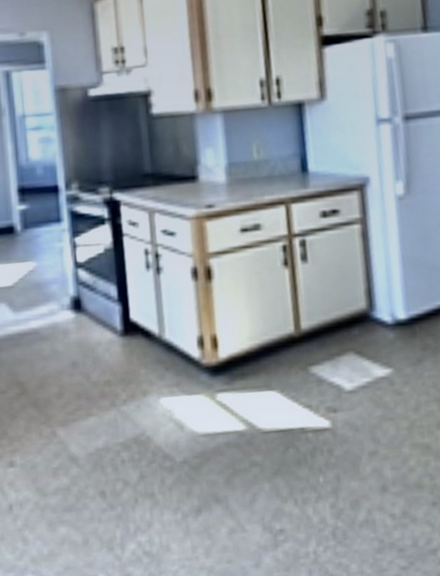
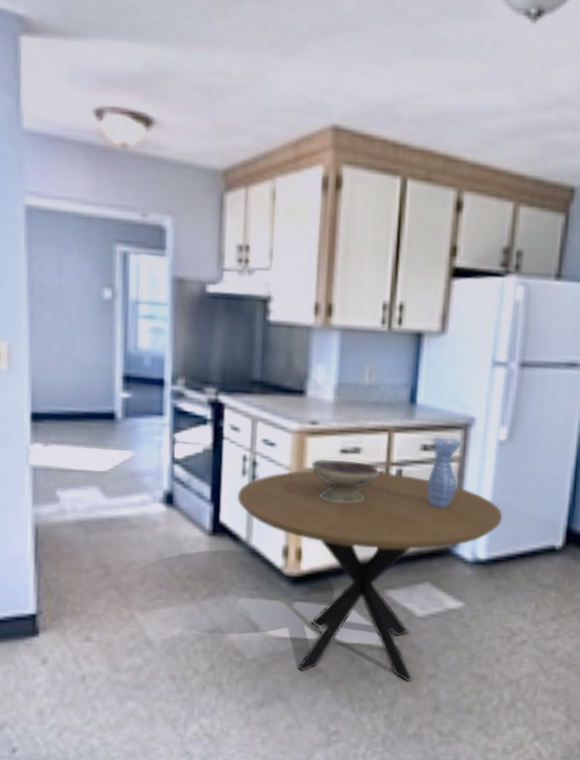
dining table: none [143,244,416,468] -> present [236,470,503,682]
decorative bowl: none [214,237,284,284] -> present [311,458,381,505]
vase: none [330,199,366,273] -> present [427,437,462,508]

